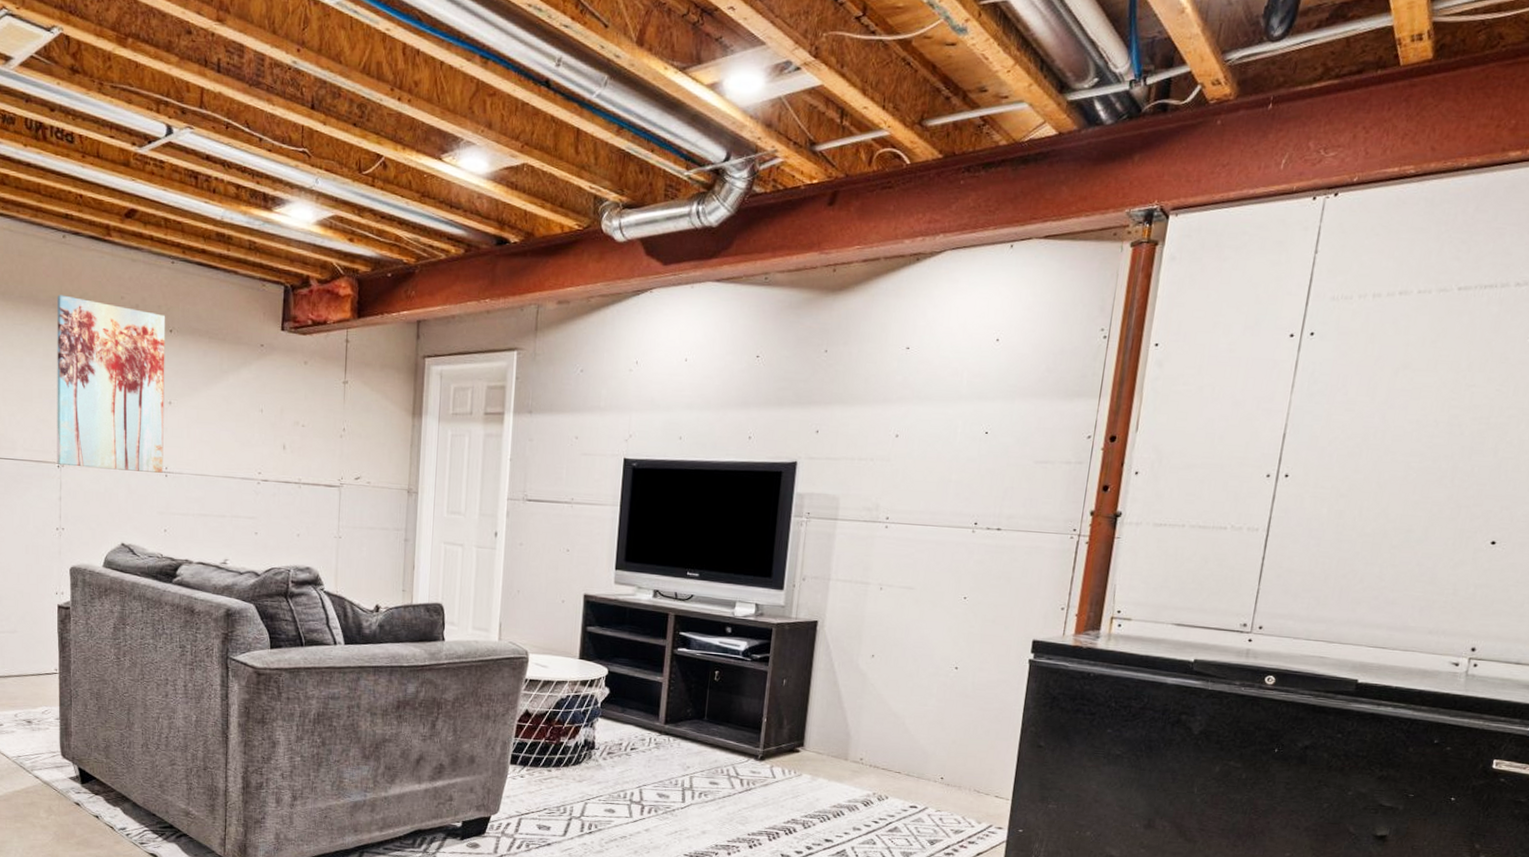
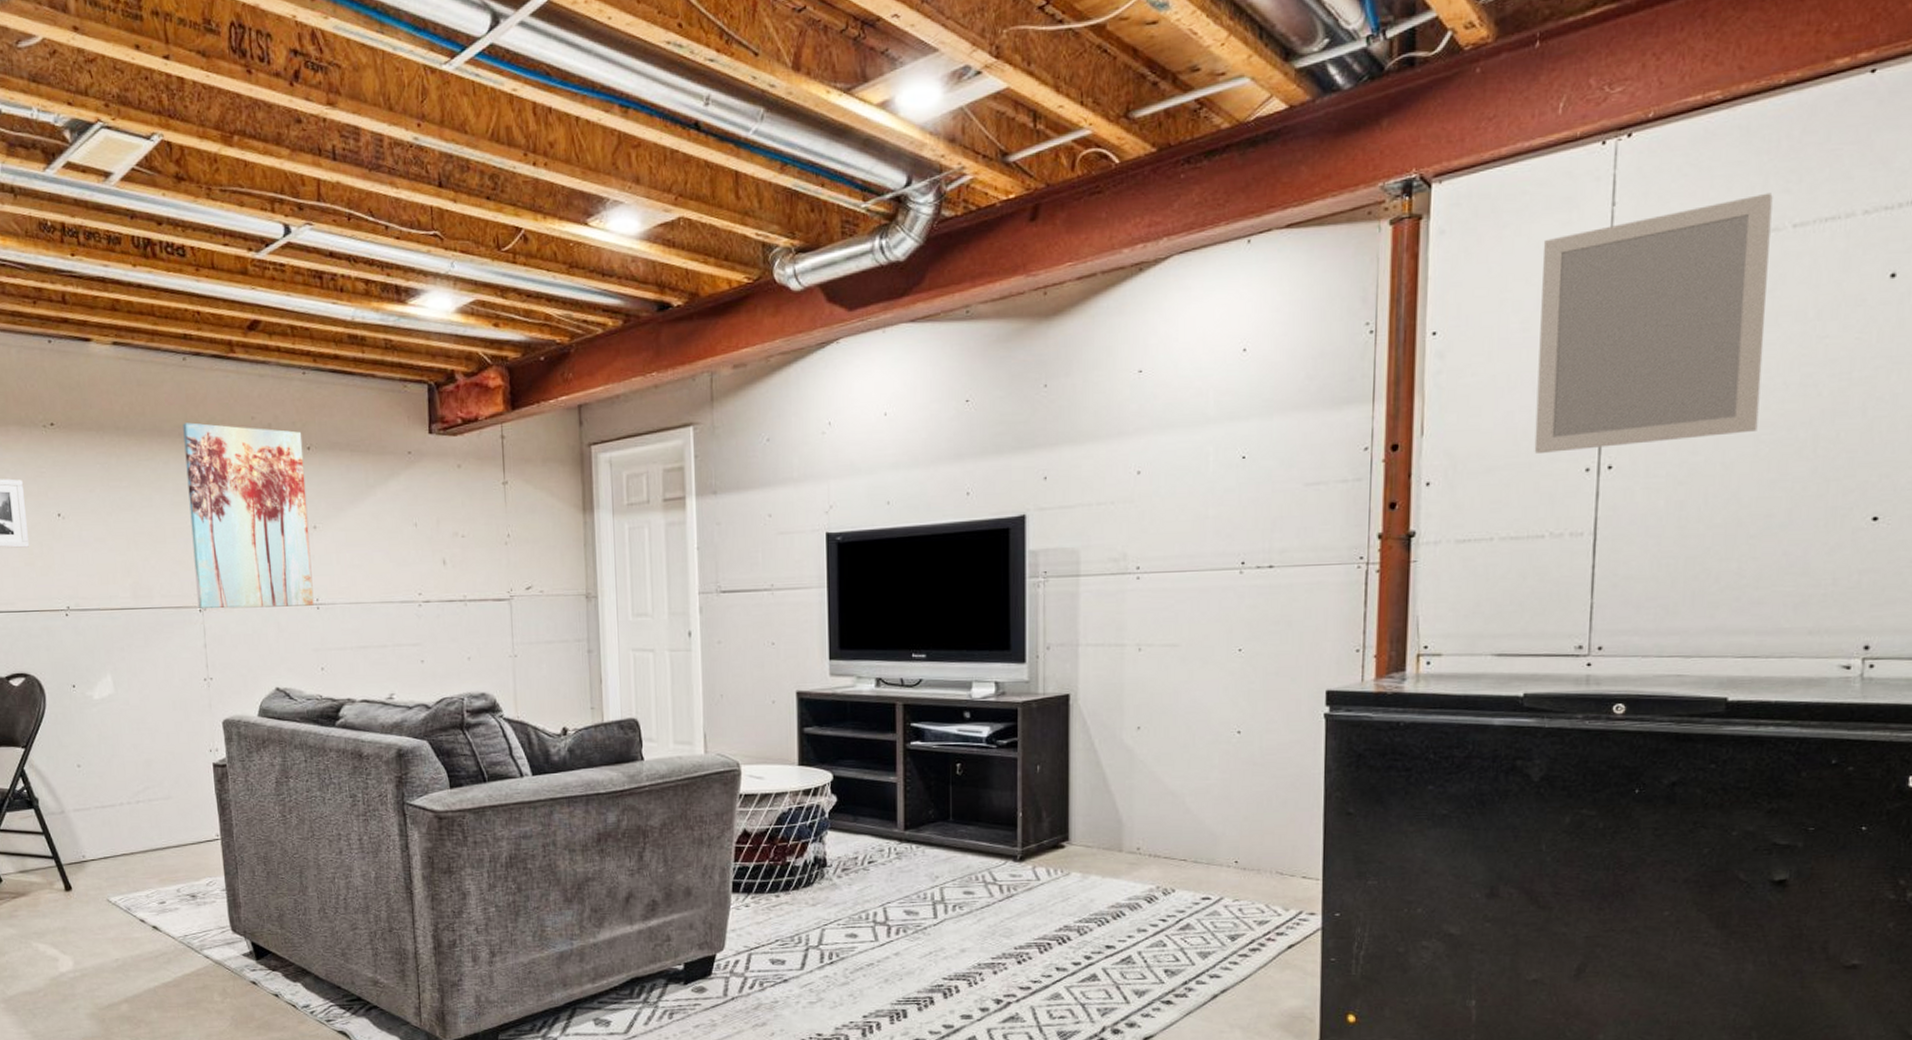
home mirror: none [1227,258,1445,459] -> present [1534,192,1773,453]

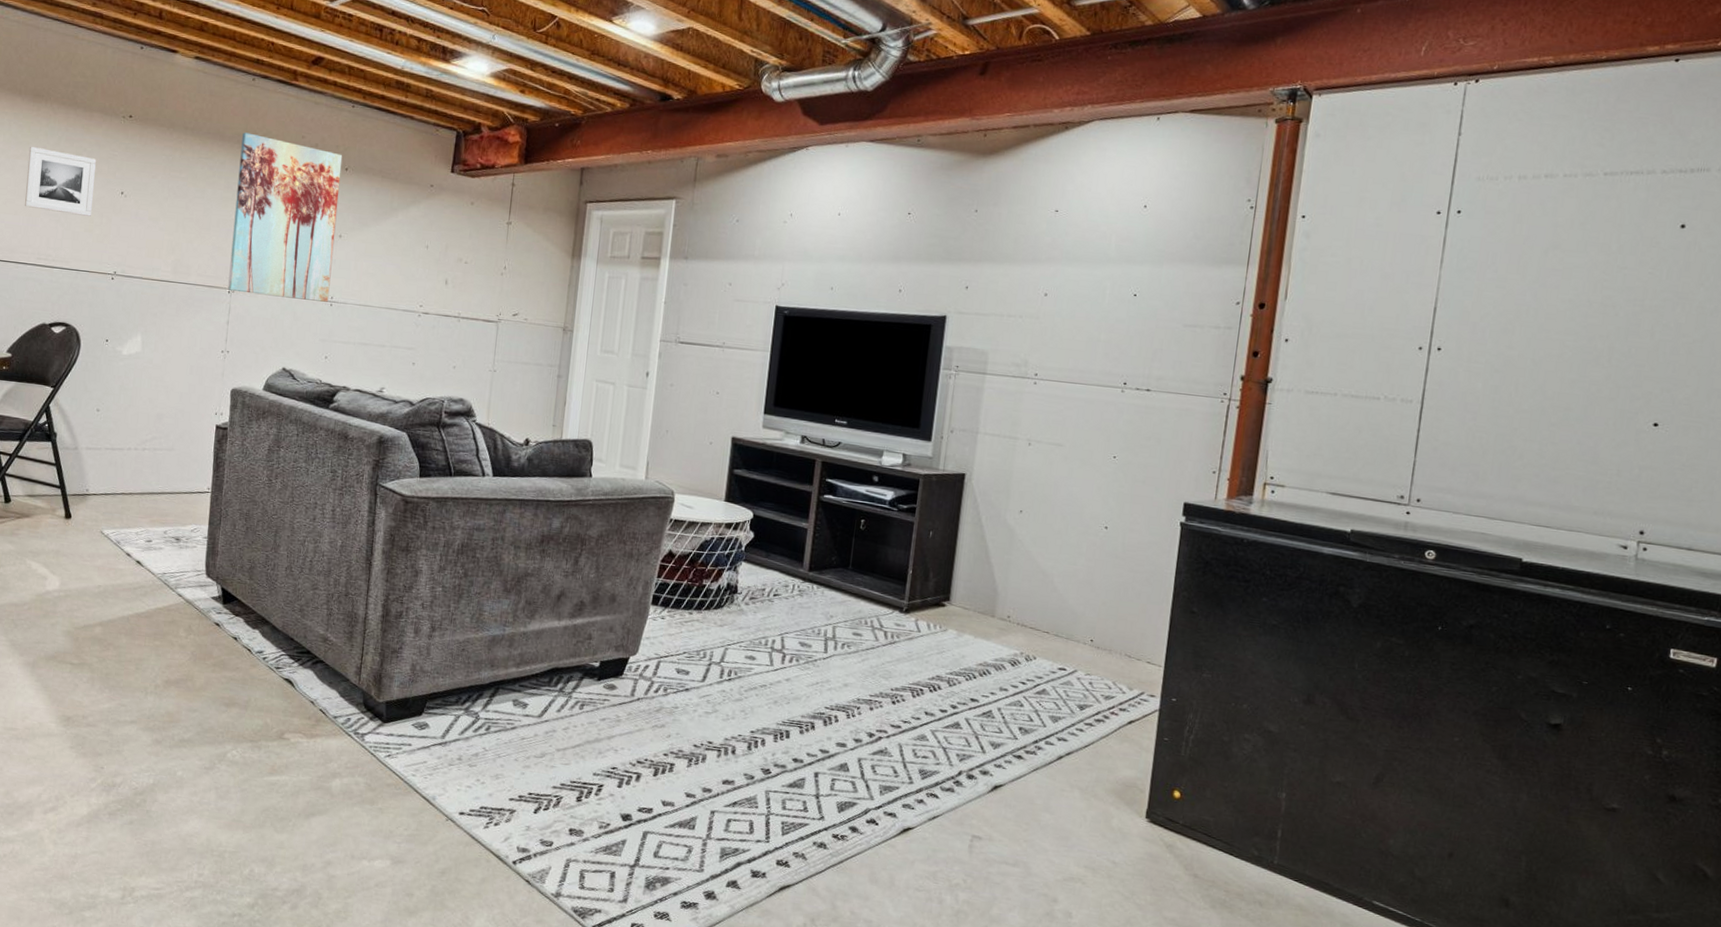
home mirror: present [1534,192,1773,453] -> none [1377,144,1590,337]

